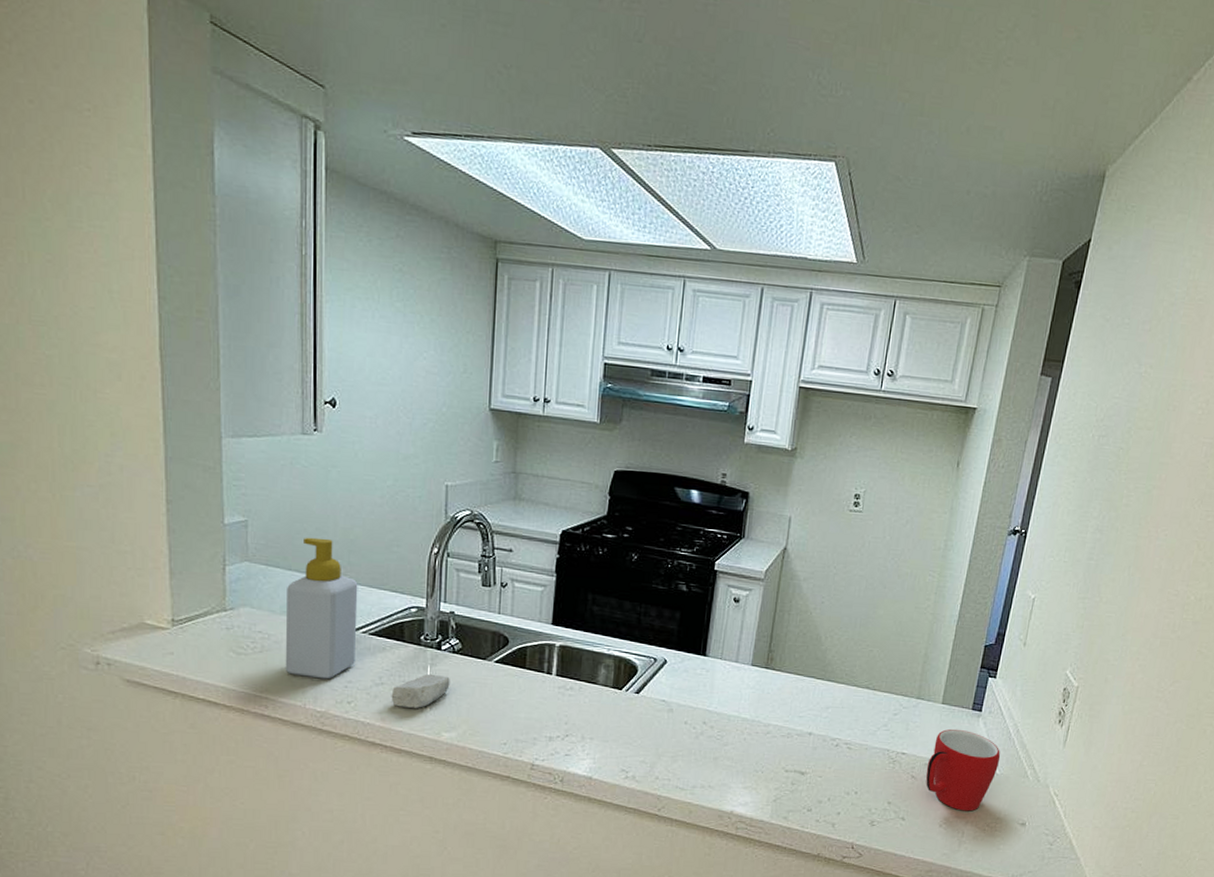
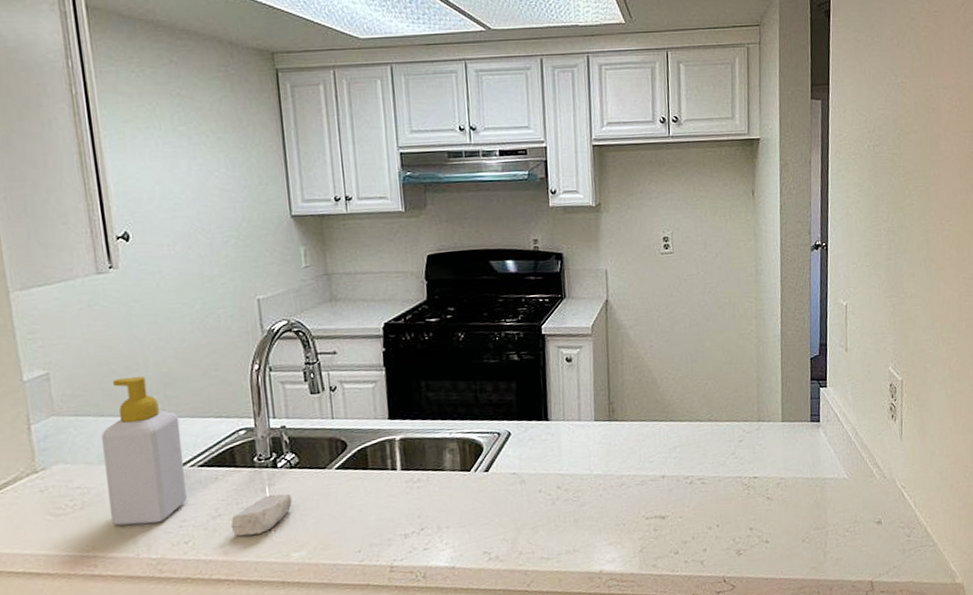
mug: present [925,728,1001,811] -> none [779,443,846,522]

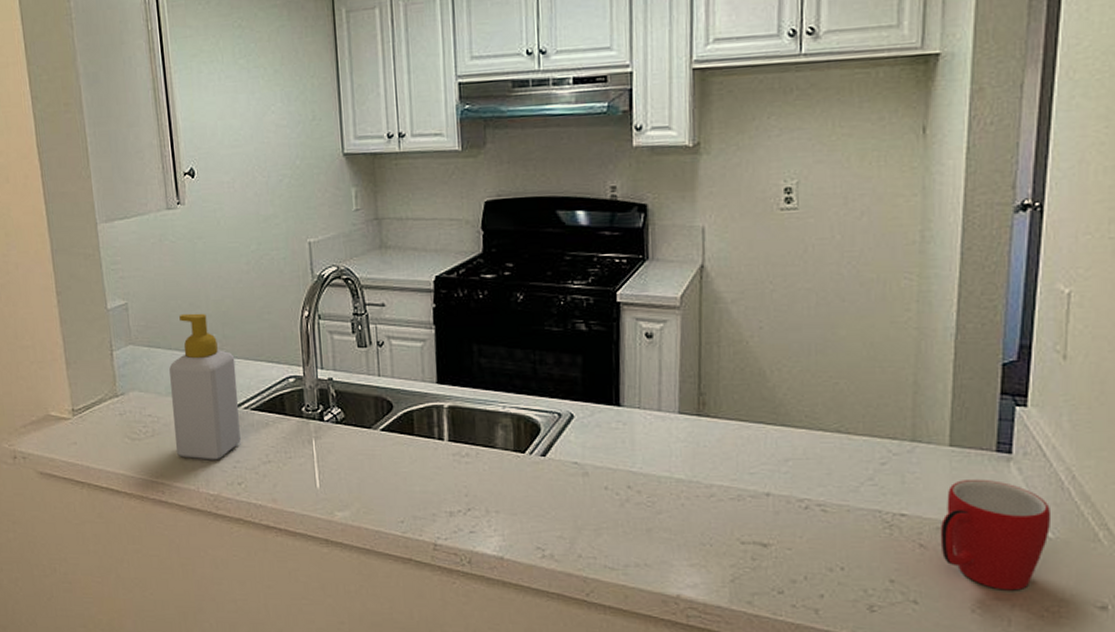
soap bar: present [230,493,292,537] -> none [279,448,337,486]
mug: none [779,443,846,522] -> present [940,478,1052,591]

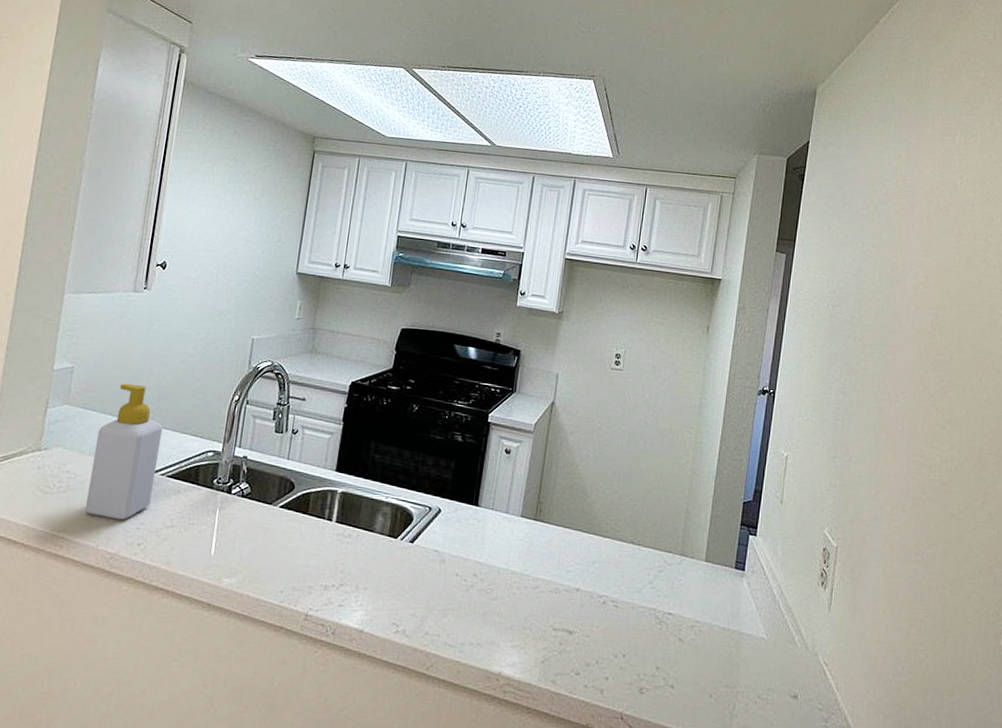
mug: present [940,478,1052,591] -> none [693,588,767,680]

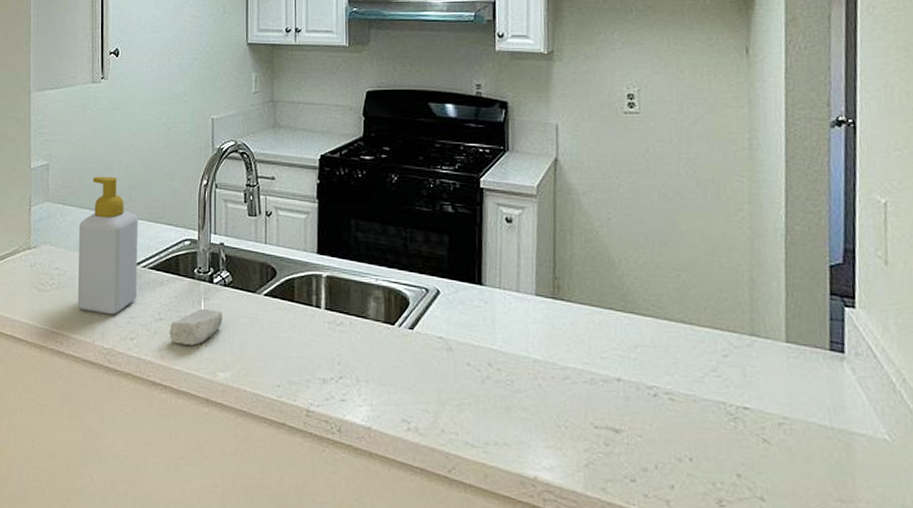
soap bar: none [179,517,237,552] -> present [169,308,223,345]

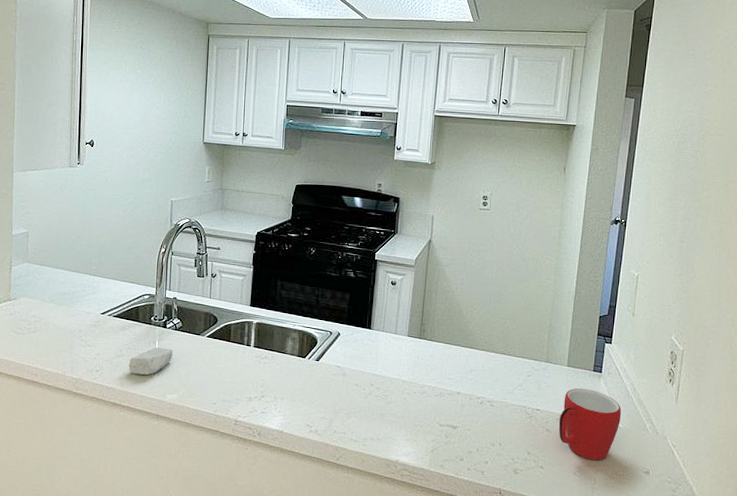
soap bottle: present [77,176,138,315] -> none [51,243,106,353]
mug: none [781,375,887,493] -> present [558,388,622,461]

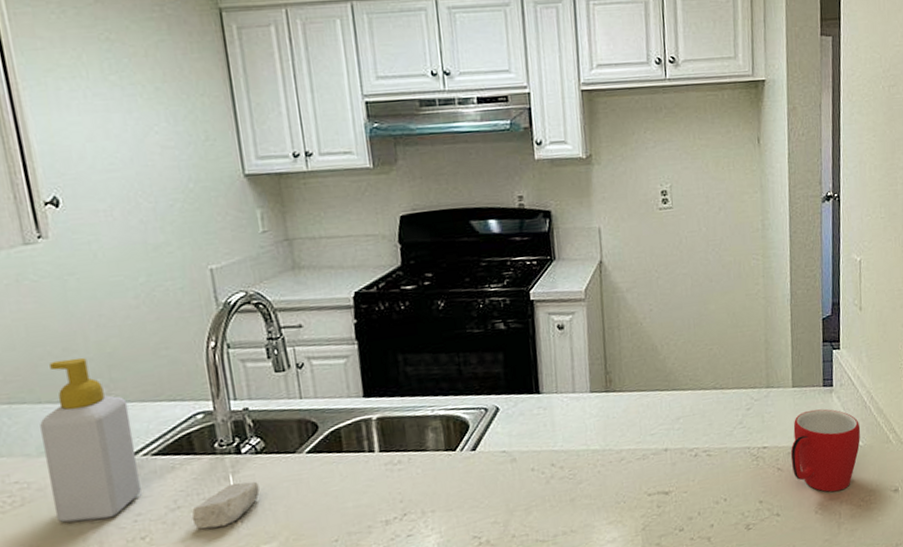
soap bottle: none [51,243,106,353] -> present [40,357,141,523]

